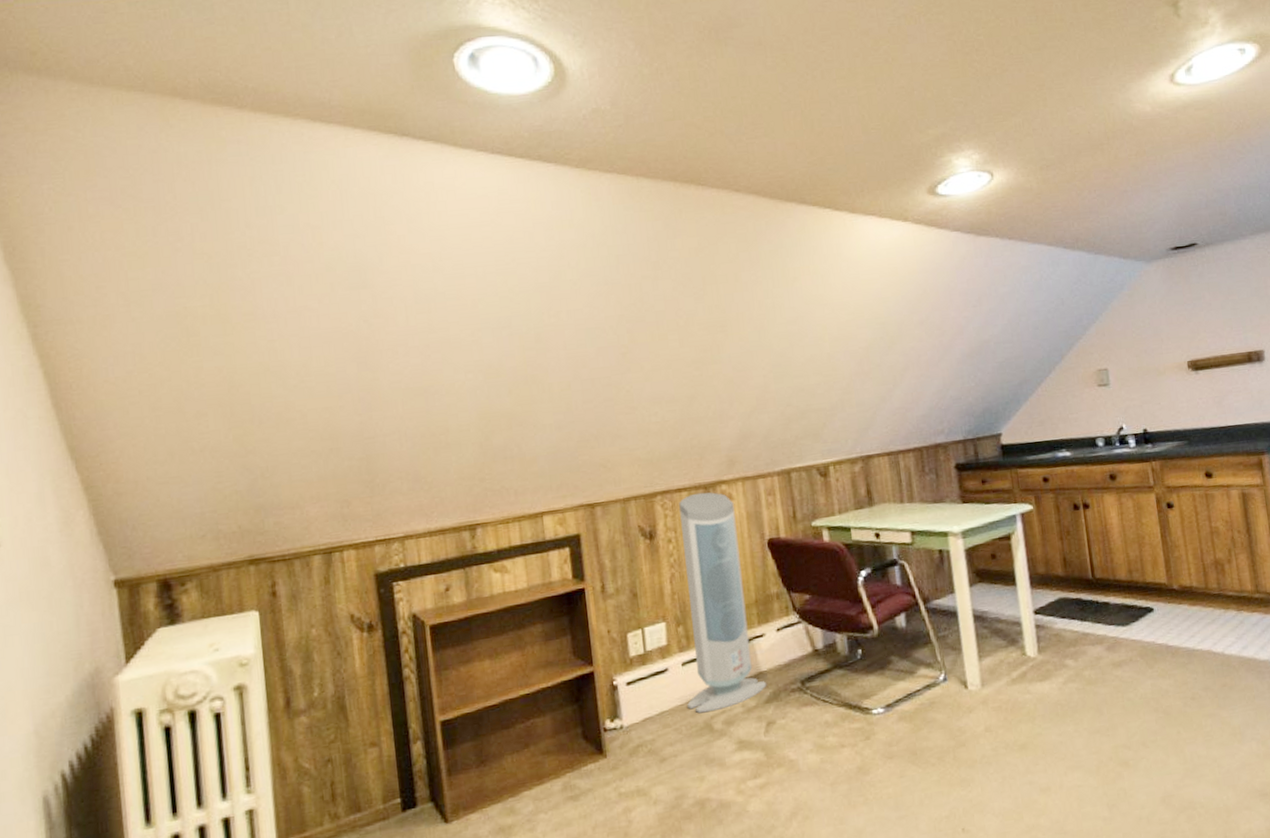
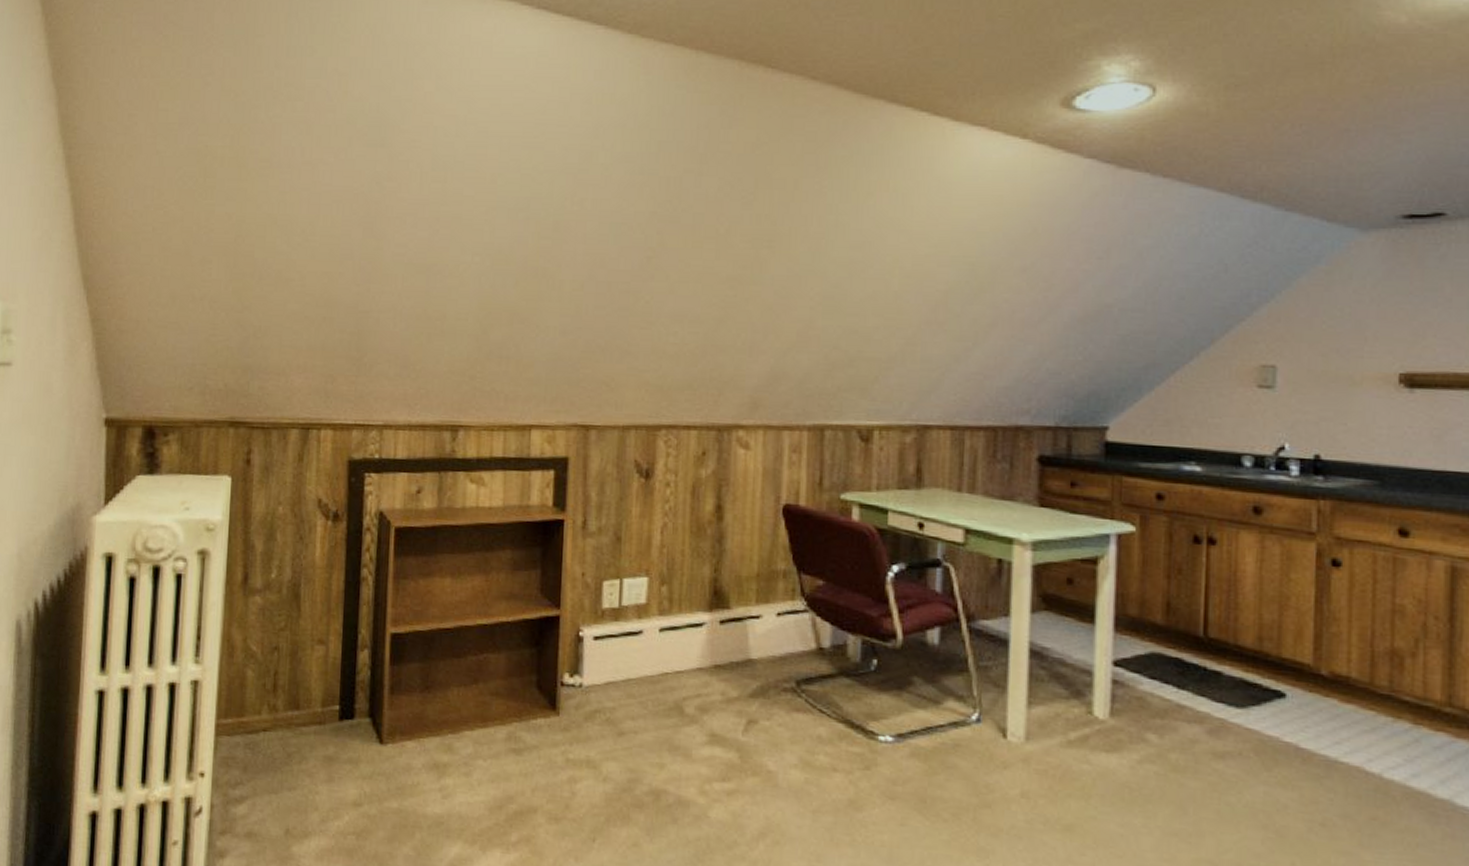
air purifier: present [678,492,767,714] -> none [658,434,755,692]

